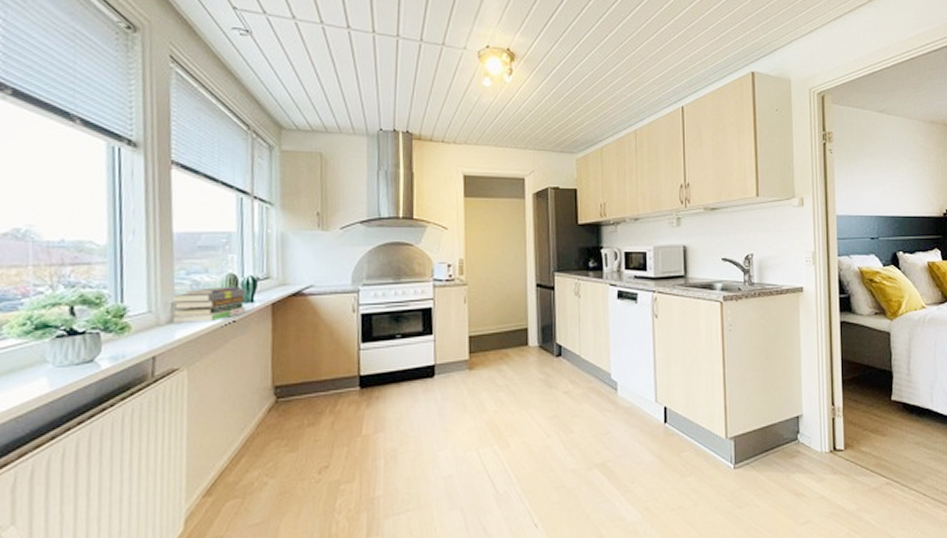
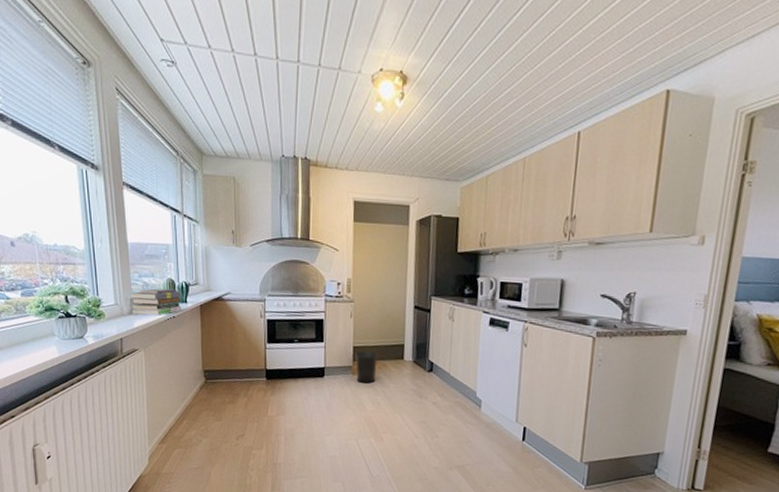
waste bin: none [471,340,498,379] -> present [355,351,378,384]

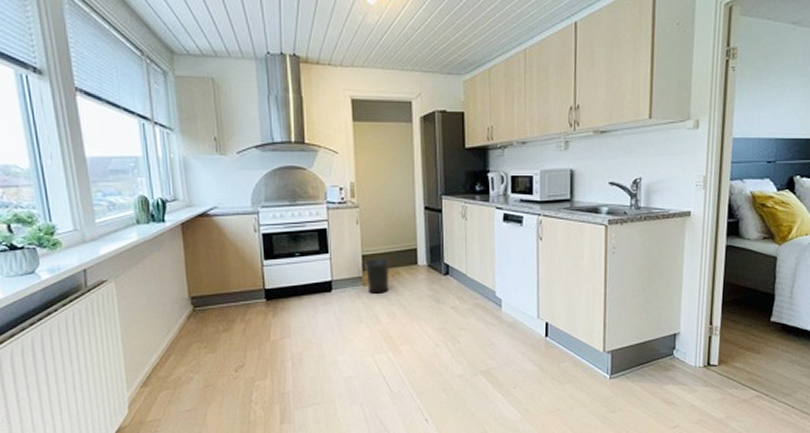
books: present [131,288,182,316] -> none [94,207,159,240]

